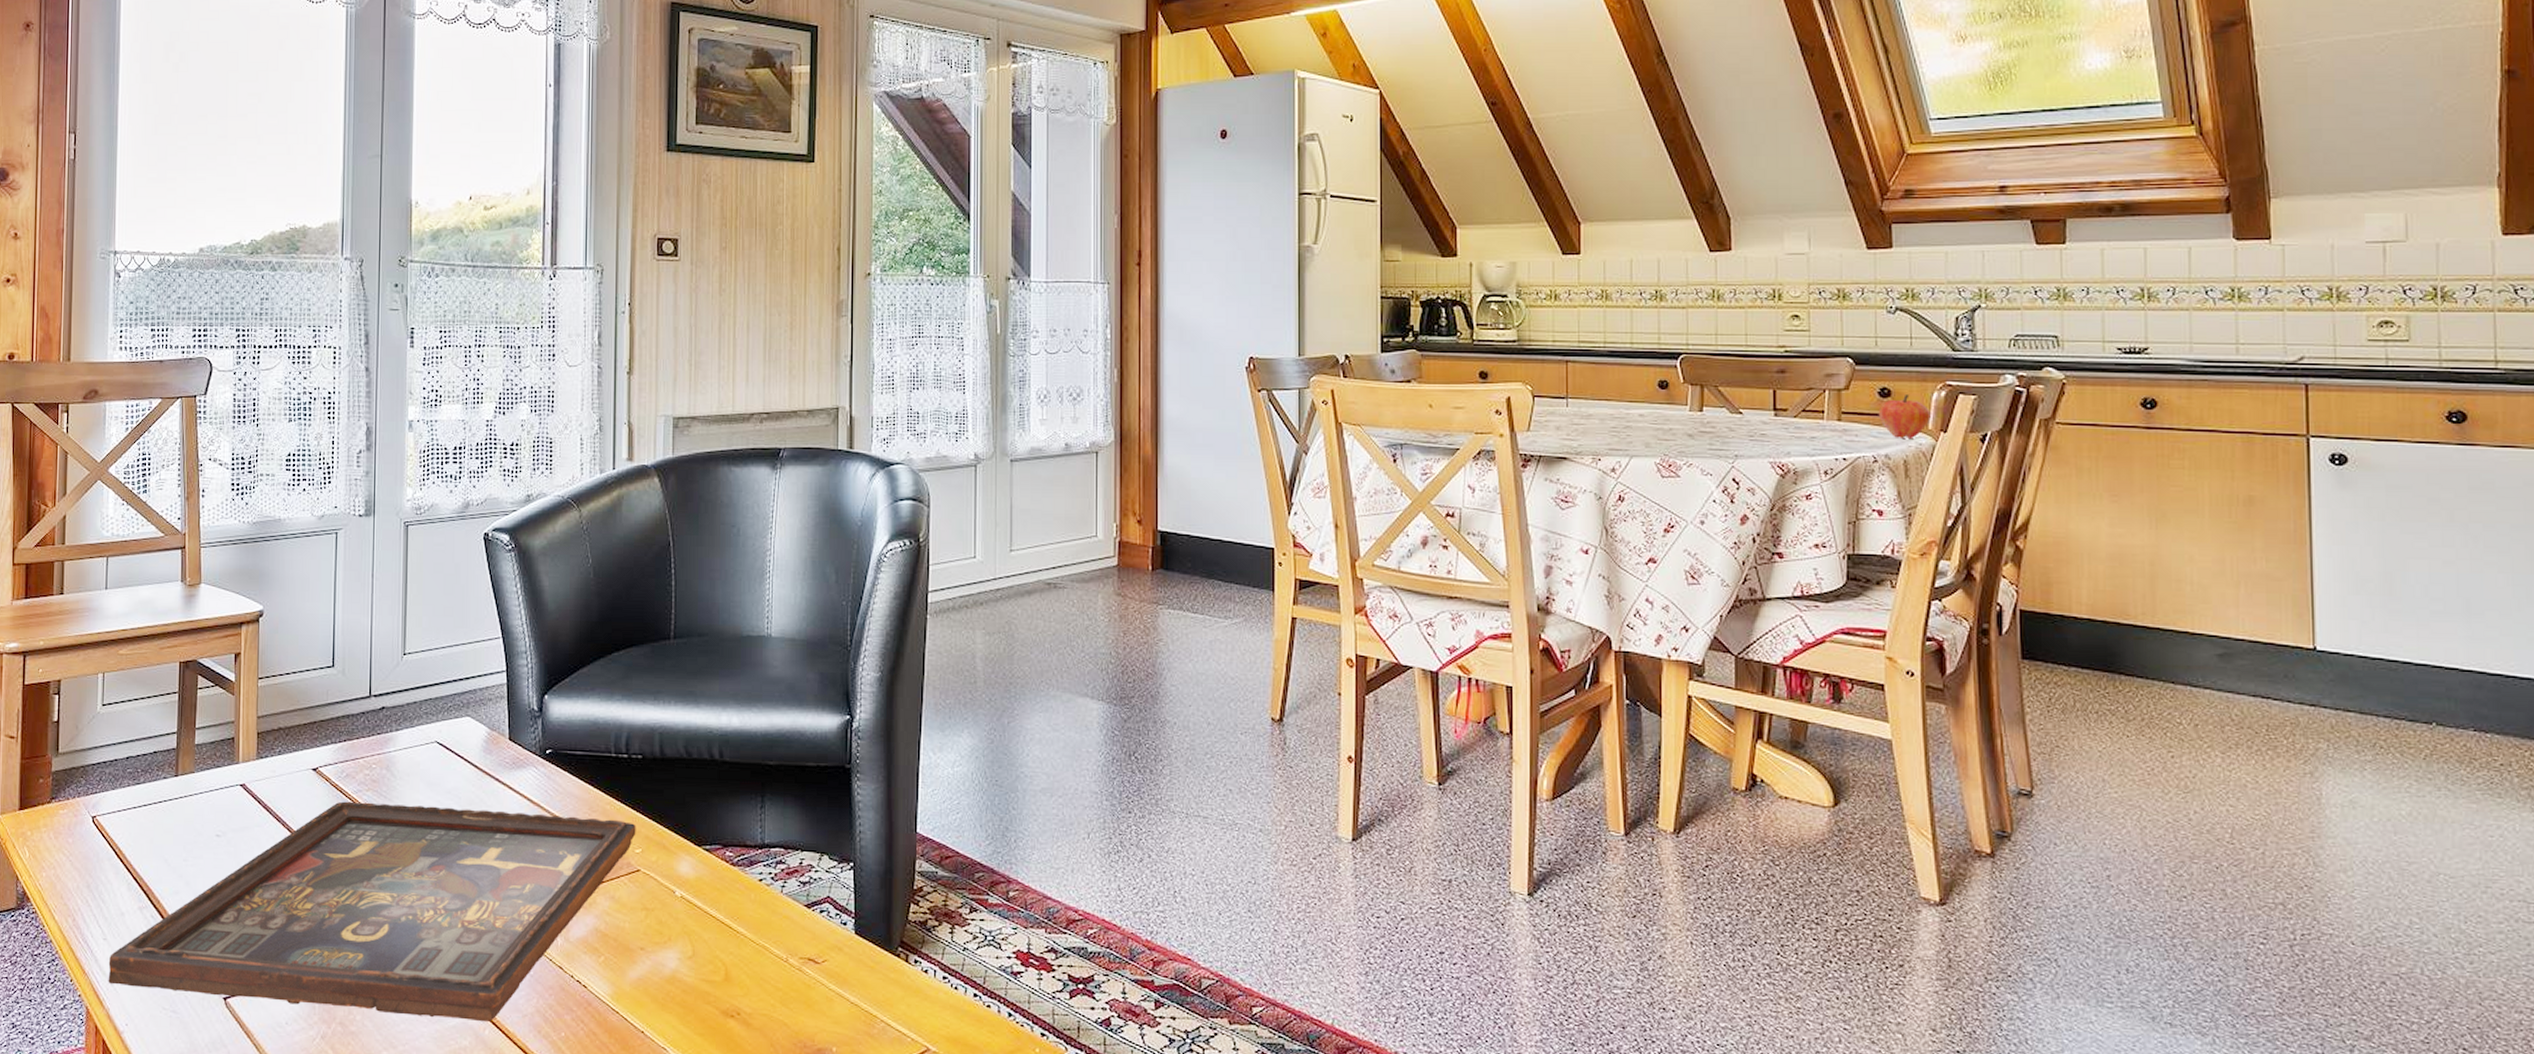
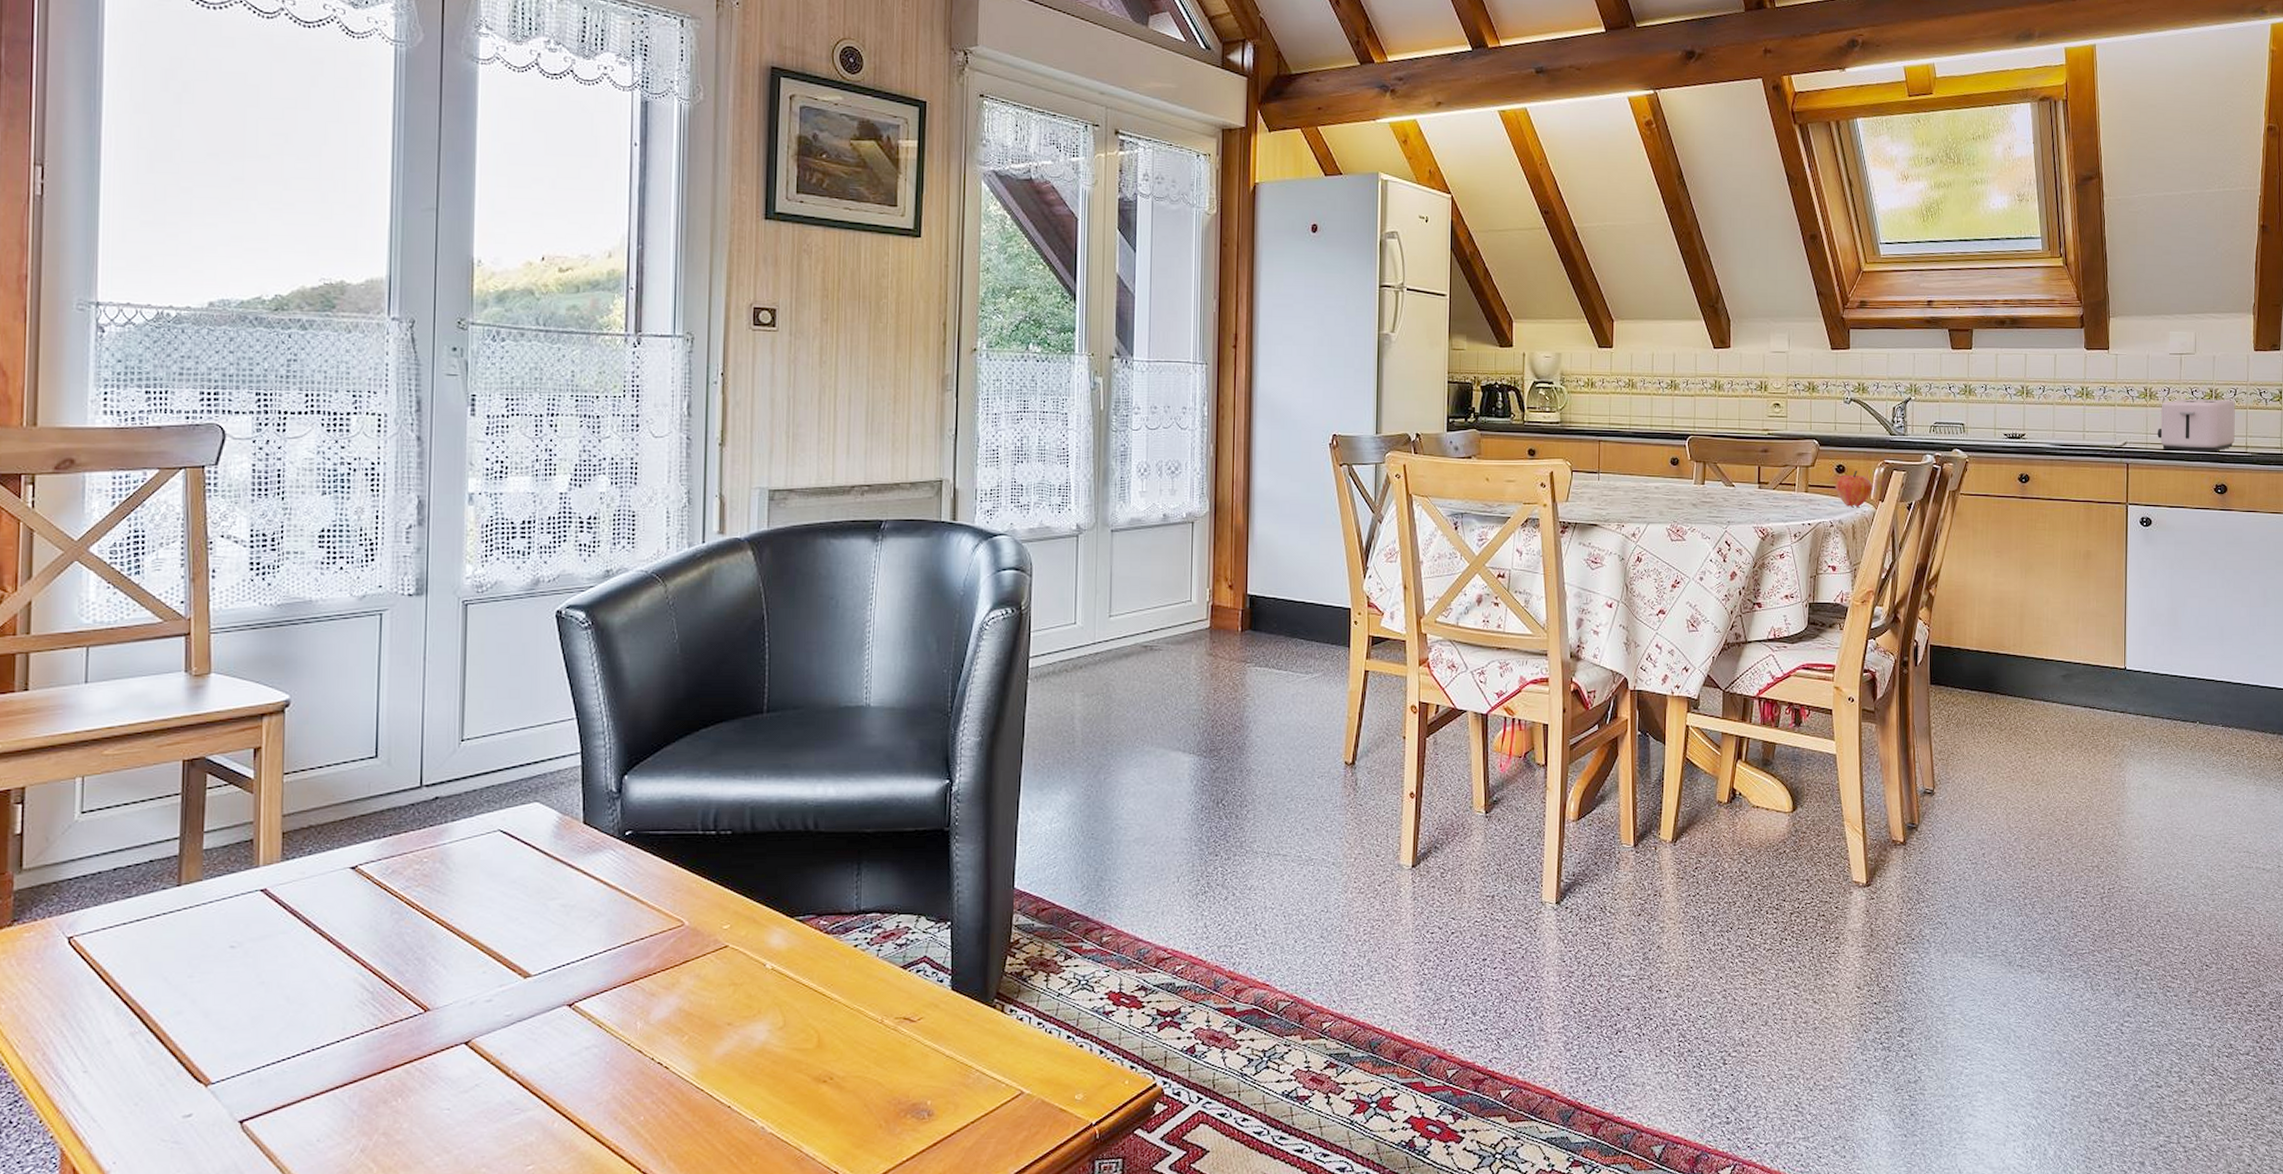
decorative tray: present [108,801,636,1021] -> none [89,897,725,1121]
toaster: none [2351,299,2476,369] -> present [2157,398,2235,452]

